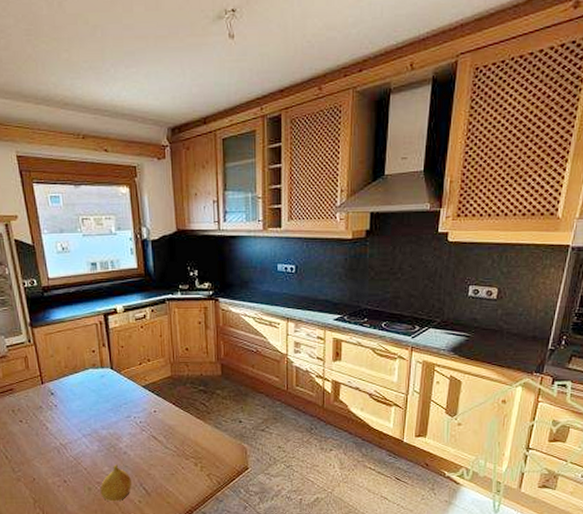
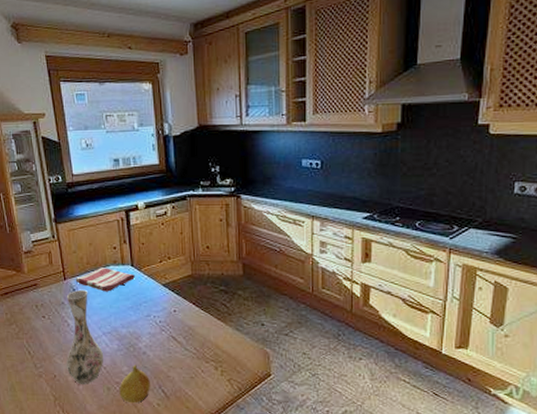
vase: none [44,394,85,486] -> present [66,290,104,384]
dish towel: none [53,371,115,395] -> present [75,268,135,292]

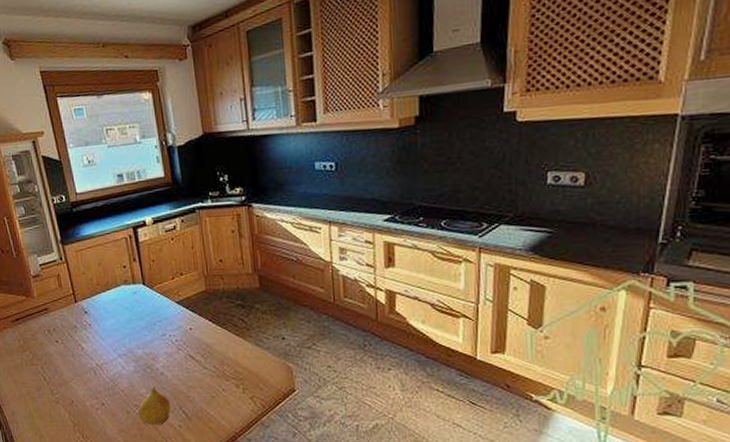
vase: present [66,290,104,384] -> none [78,312,121,408]
dish towel: present [75,268,135,292] -> none [86,287,147,313]

